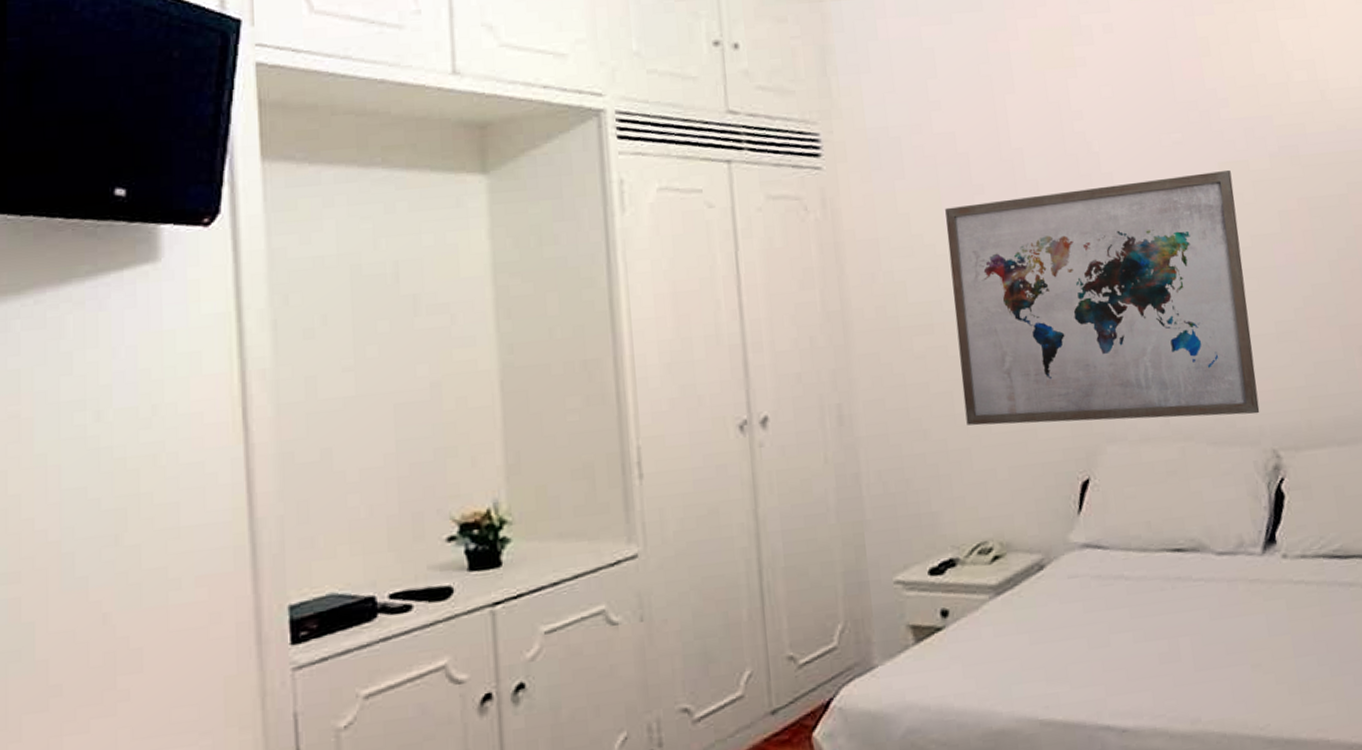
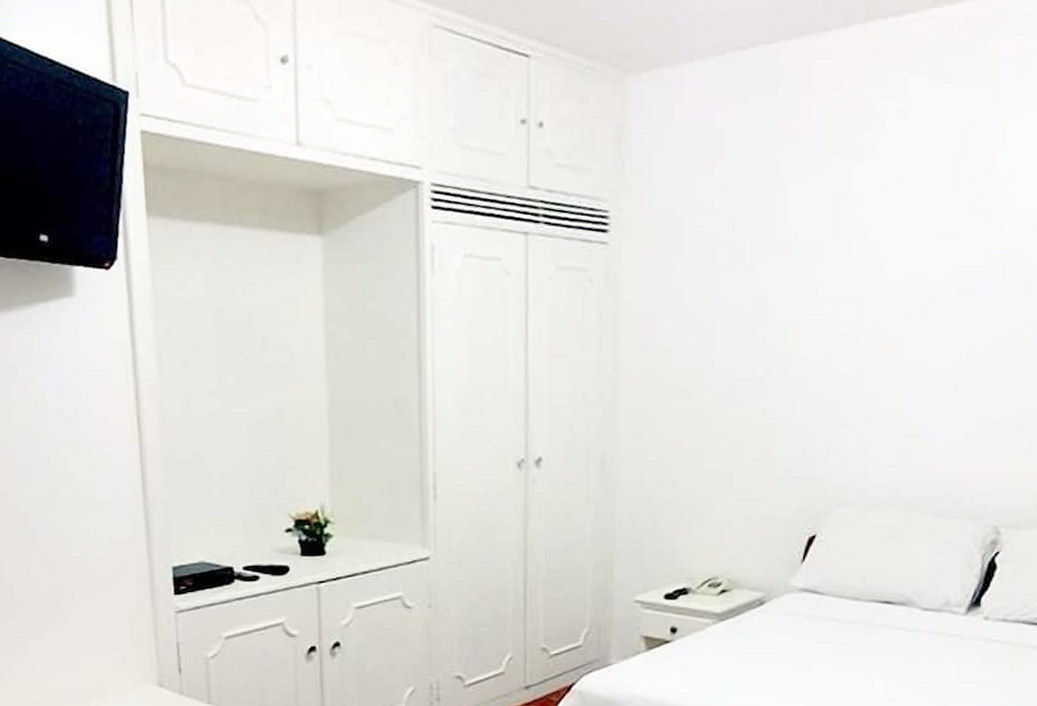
wall art: present [945,170,1260,426] -> none [712,263,1003,493]

